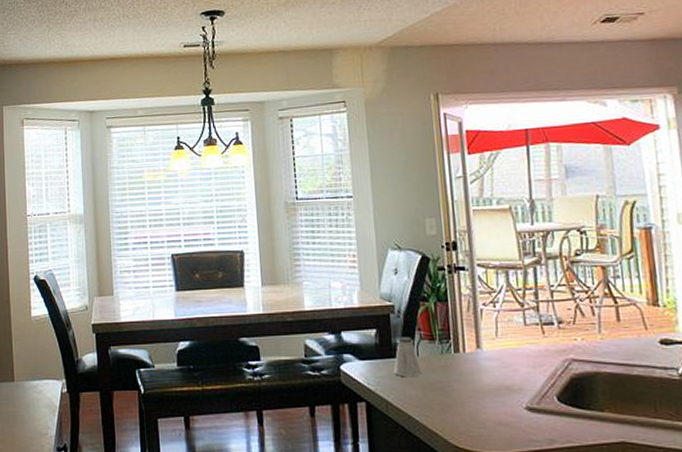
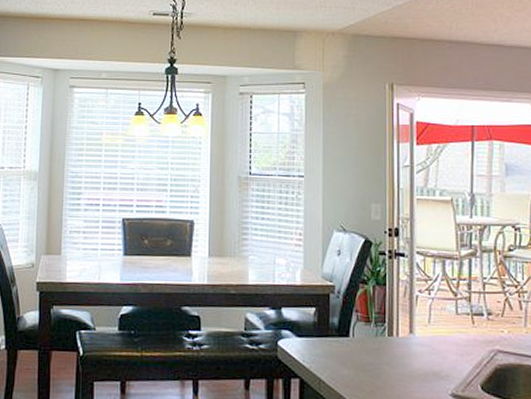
saltshaker: present [393,337,422,376] -> none [329,317,356,357]

